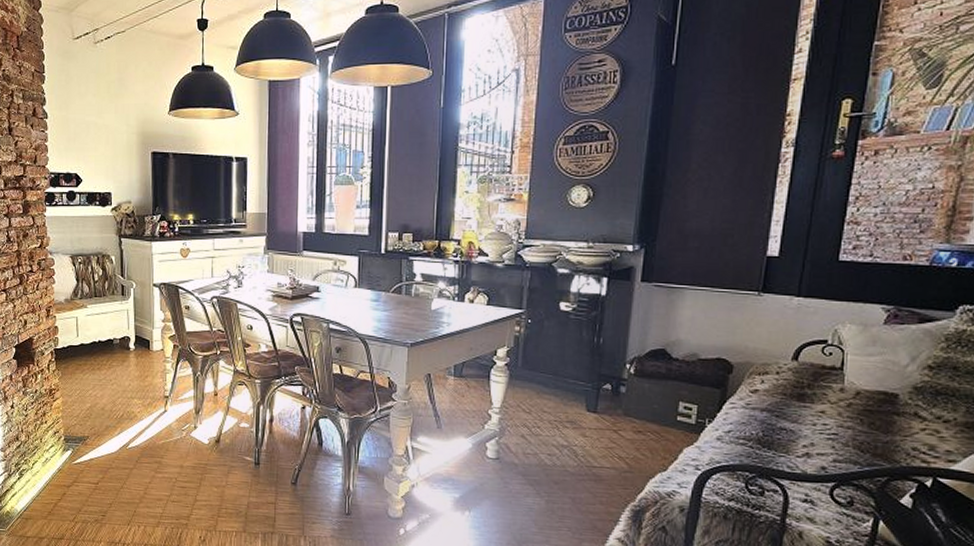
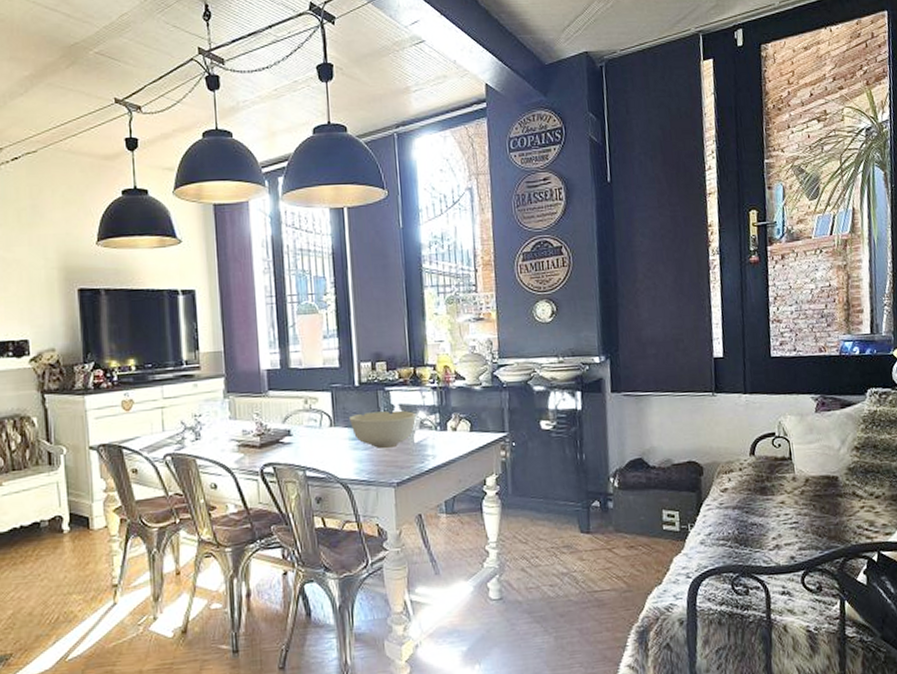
bowl: none [372,278,435,313] -> present [348,410,416,450]

